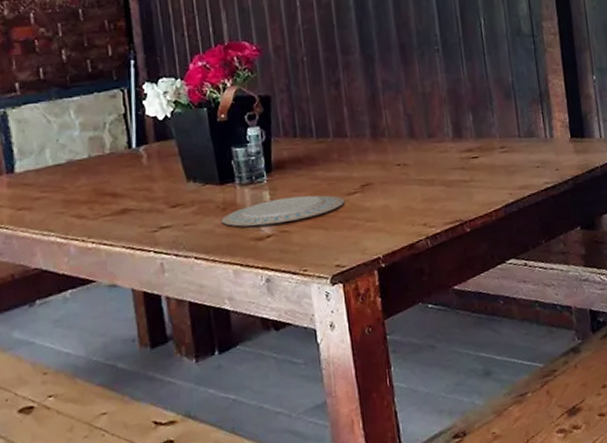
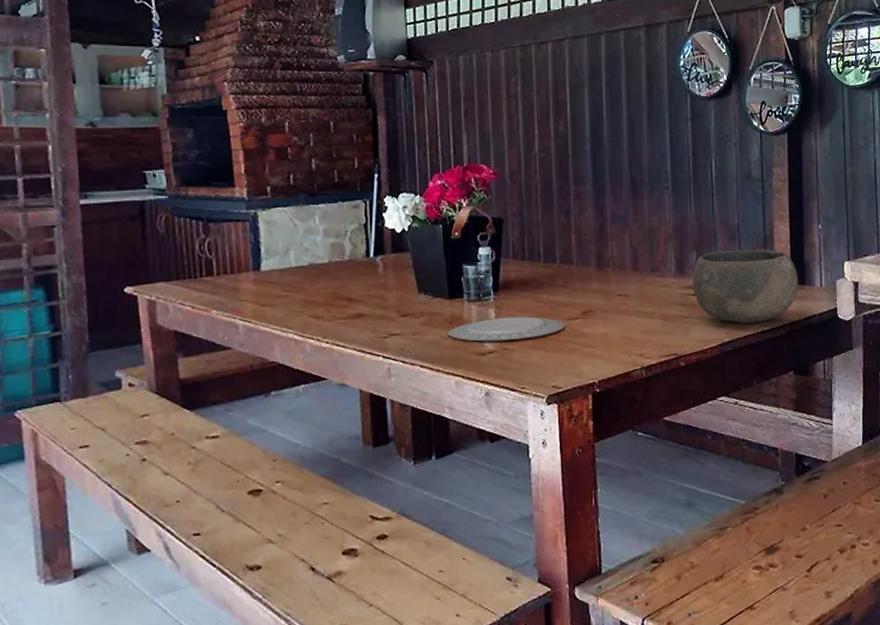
bowl: none [470,105,579,183] -> present [692,250,799,323]

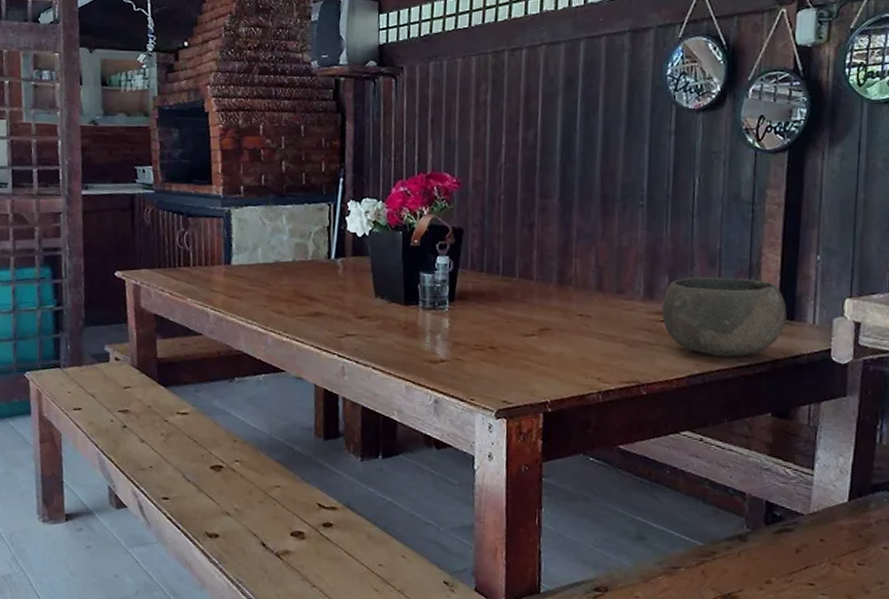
plate: present [448,316,566,342] -> none [401,327,521,351]

